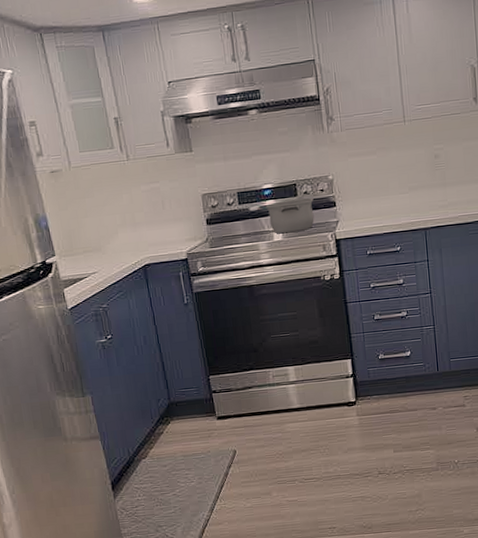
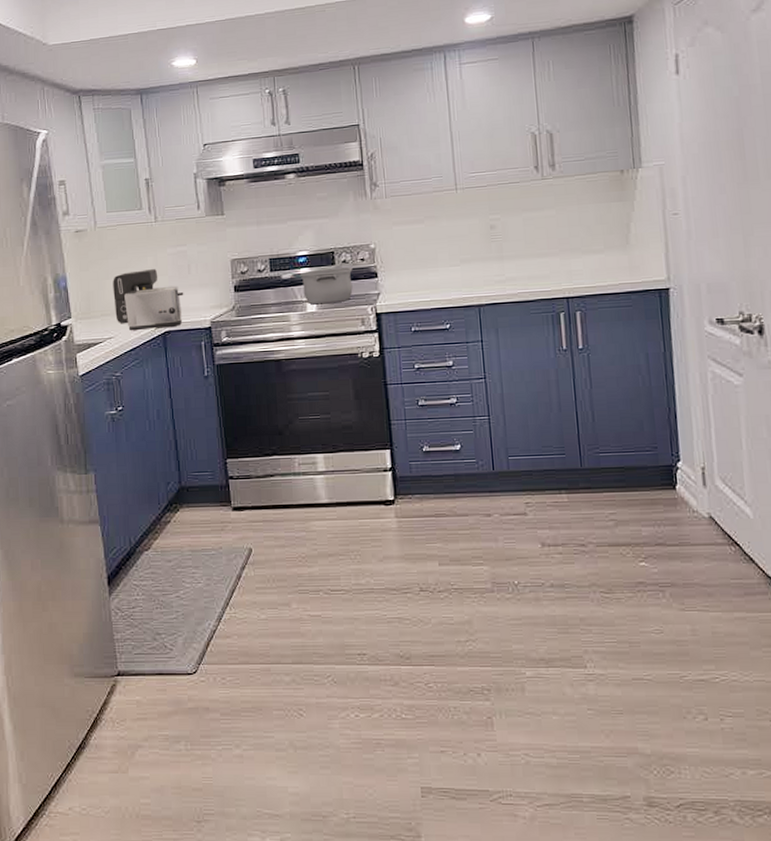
coffee maker: none [91,206,135,259] -> present [113,269,158,323]
toaster: none [104,221,161,266] -> present [124,285,184,331]

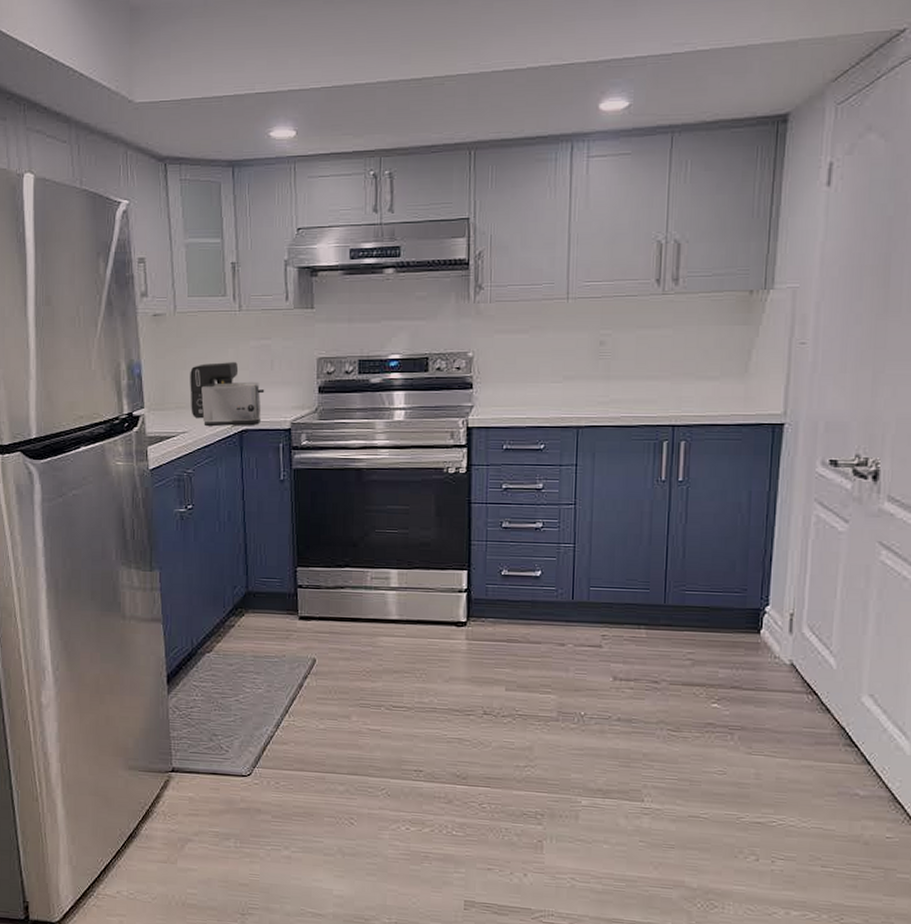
cooking pot: present [299,267,353,305] -> none [389,375,447,413]

